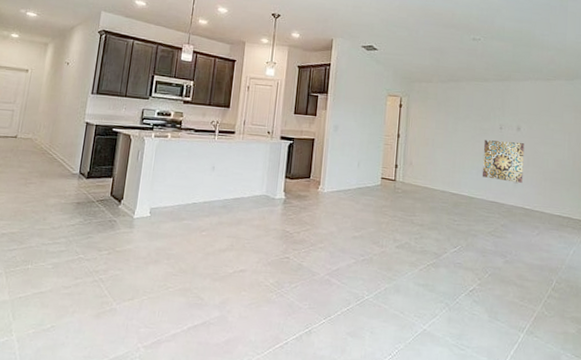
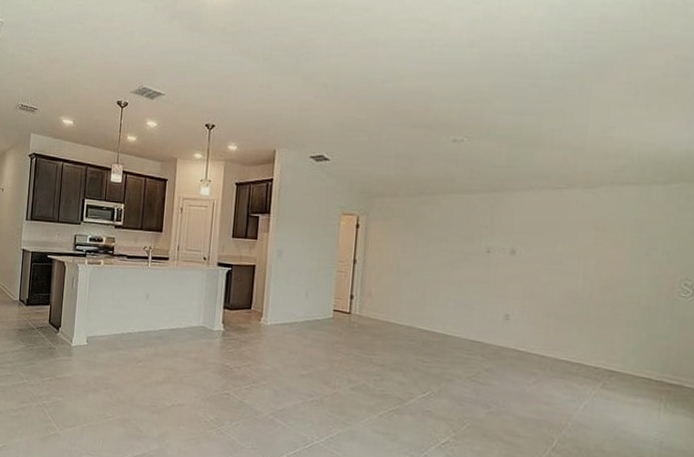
wall art: present [482,140,525,183] -> none [461,266,521,319]

